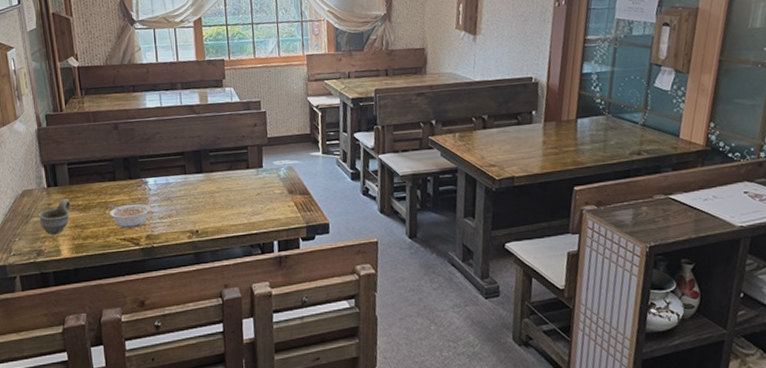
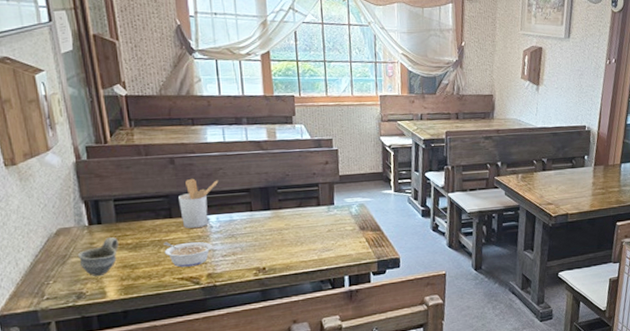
utensil holder: none [121,142,156,191] -> present [179,178,219,228]

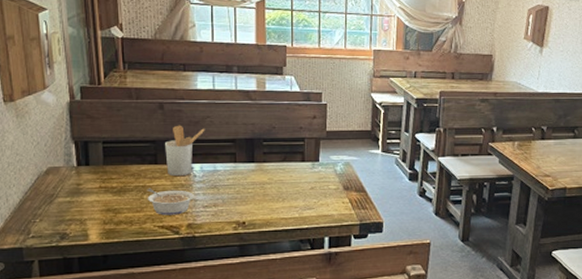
cup: present [77,237,119,276] -> none [64,180,104,218]

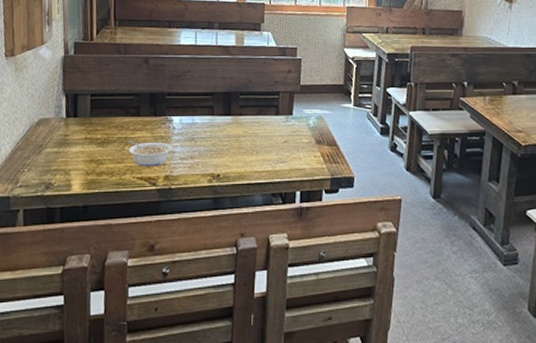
utensil holder: present [165,125,205,176] -> none [147,79,186,128]

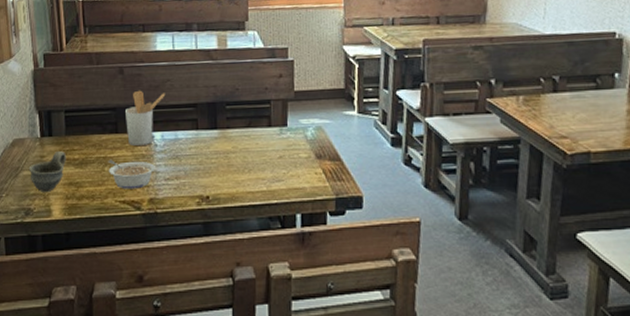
cup: none [52,131,89,168] -> present [28,151,66,192]
utensil holder: none [147,79,186,128] -> present [126,90,166,146]

